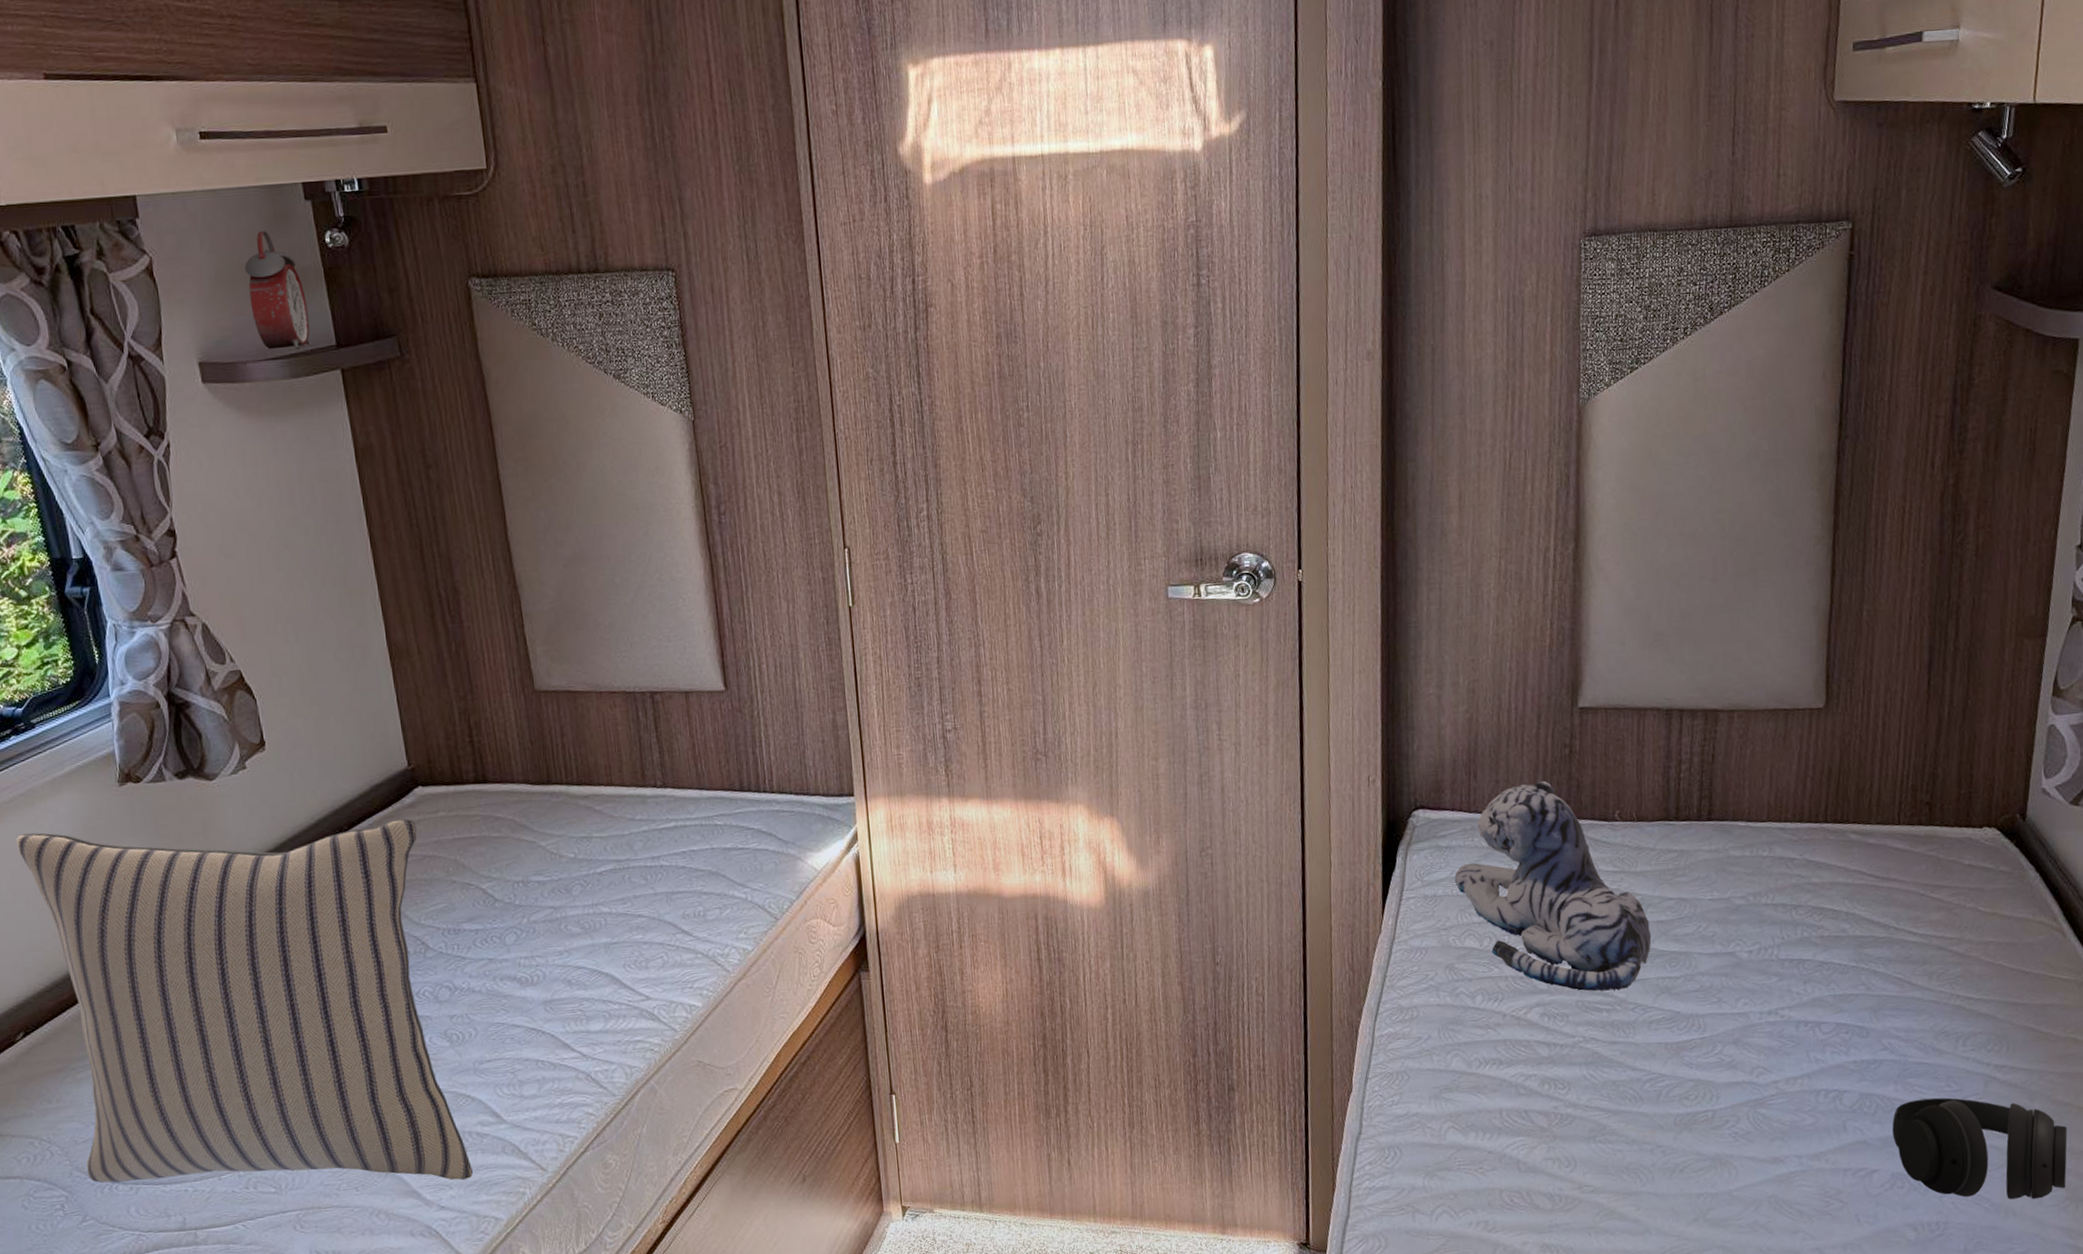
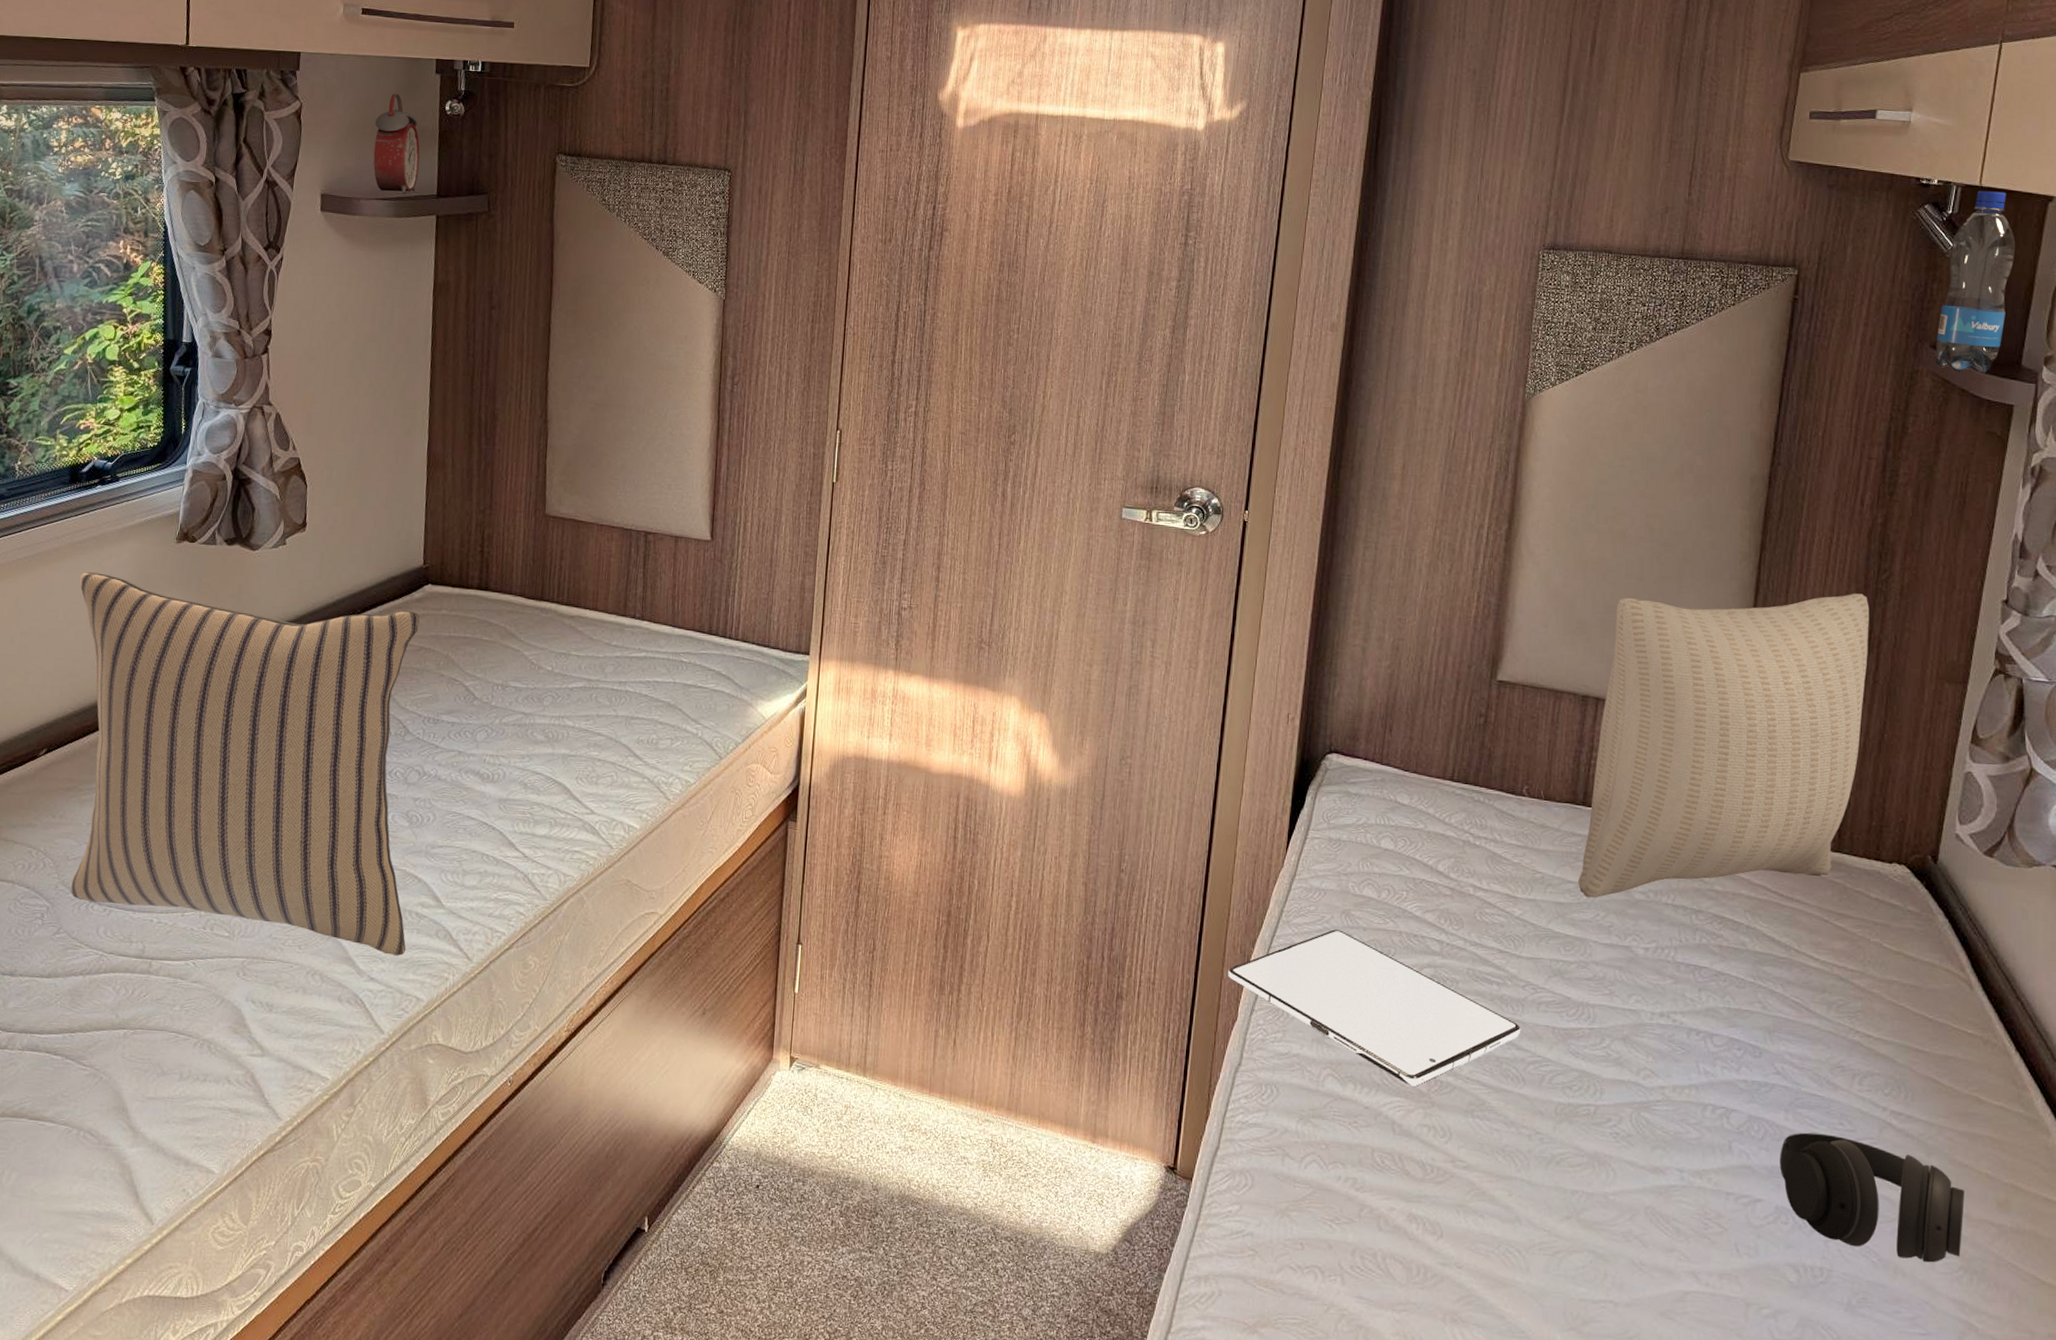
tablet: none [1337,985,1634,1124] -> present [1228,929,1520,1086]
plush toy: present [1454,780,1652,991] -> none [1360,745,1549,965]
pillow: none [1678,560,1948,912] -> present [1578,593,1870,898]
bottle: none [1997,107,2074,311] -> present [1935,190,2016,374]

